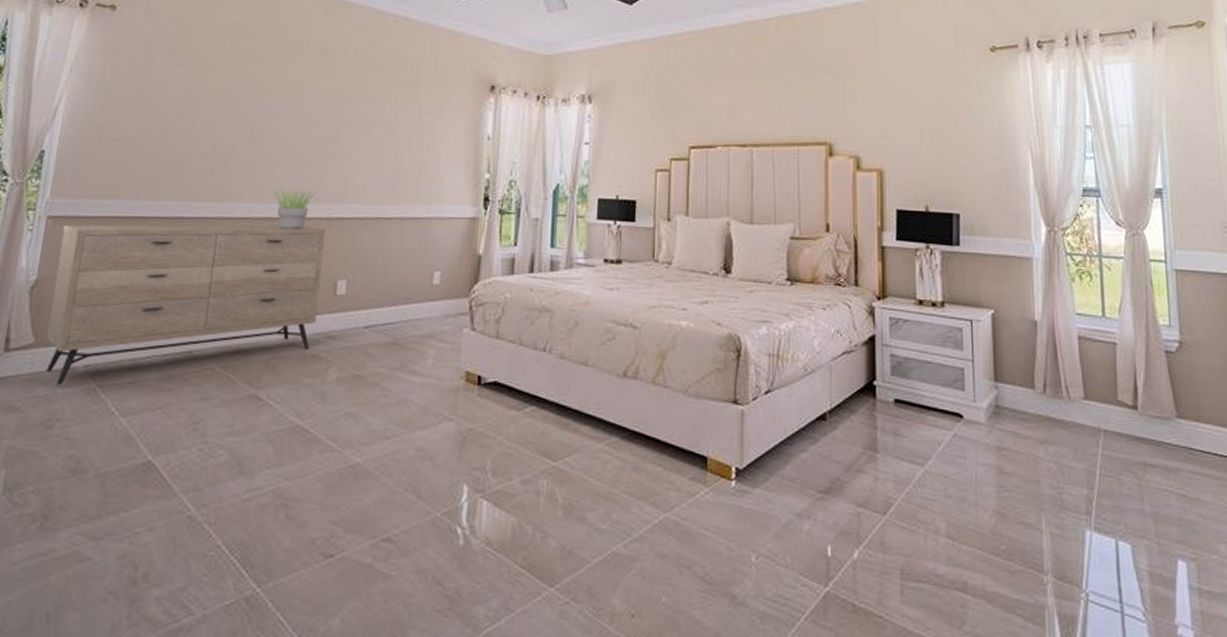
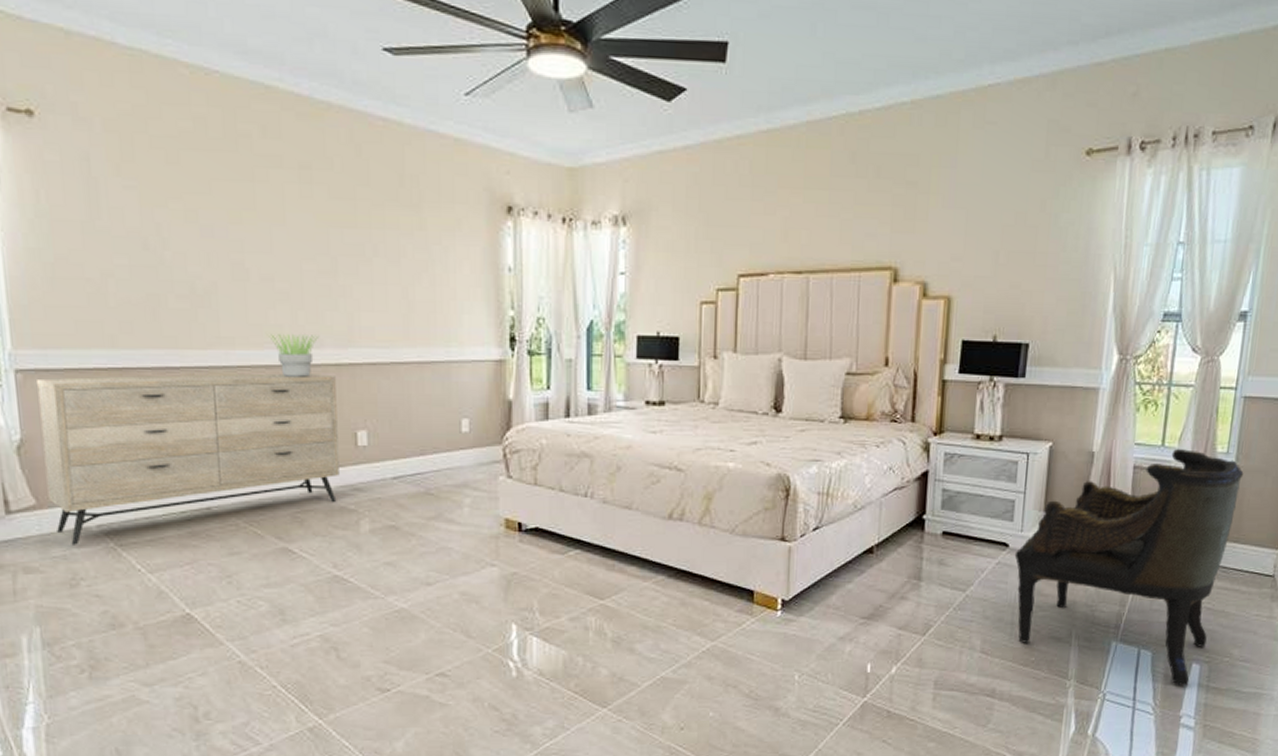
armchair: none [970,320,1191,588] -> present [1014,449,1244,687]

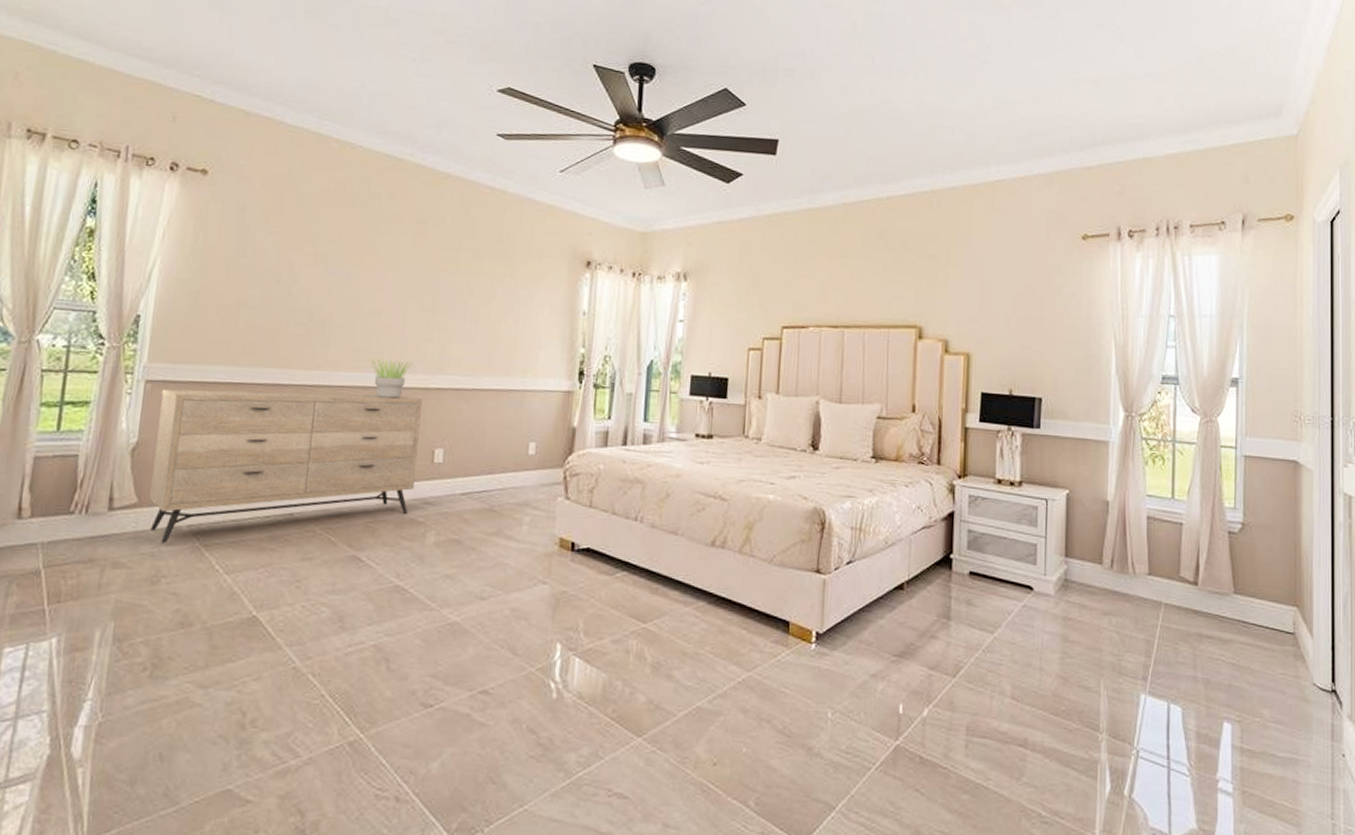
armchair: present [1014,449,1244,687] -> none [1039,502,1253,747]

